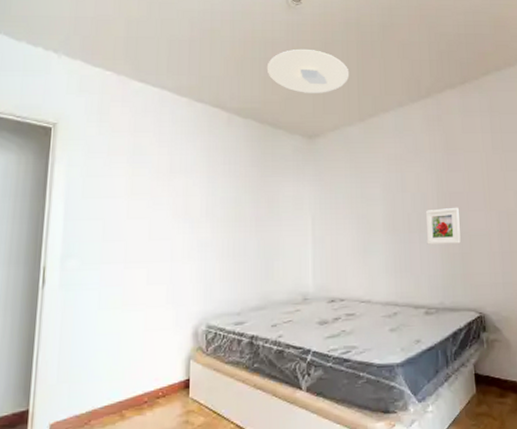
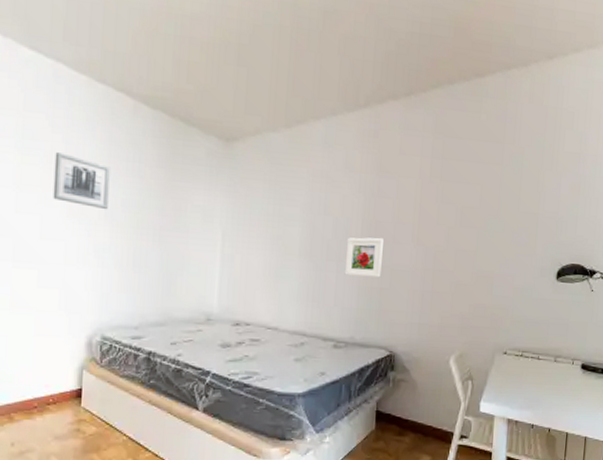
wall art: none [160,163,209,208] -> present [53,152,110,210]
ceiling light: present [266,48,350,93] -> none [182,29,279,89]

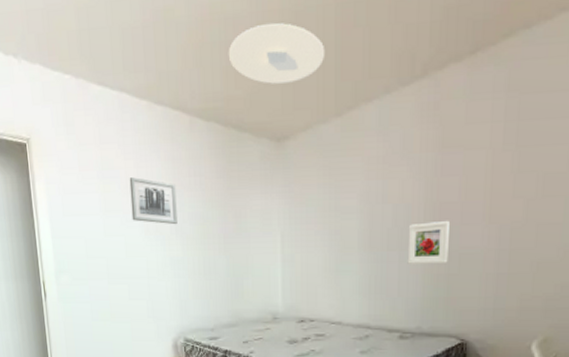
ceiling light: none [182,29,279,89] -> present [228,22,325,84]

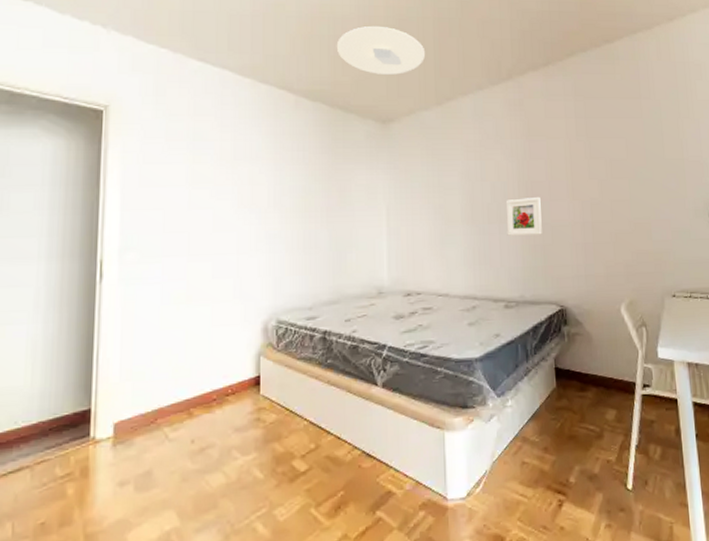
wall art: present [129,177,177,225] -> none [224,149,276,198]

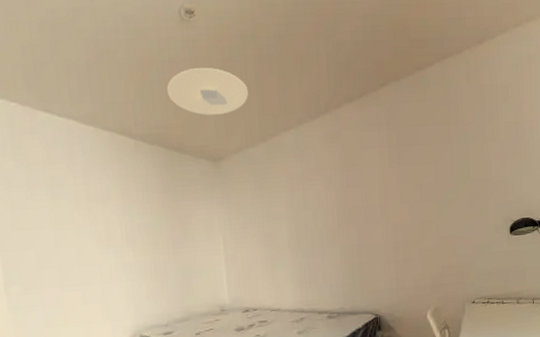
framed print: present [505,196,542,236] -> none [326,221,359,257]

